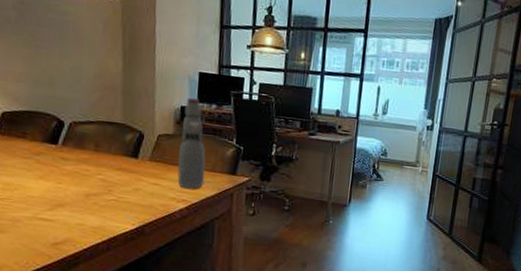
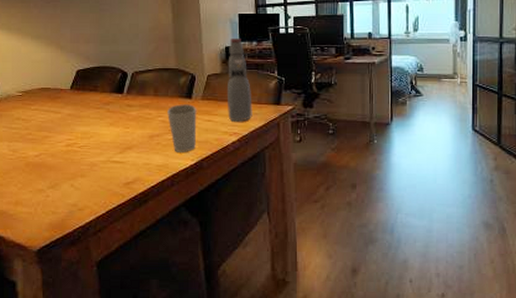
cup: none [108,163,143,216] -> present [167,104,197,152]

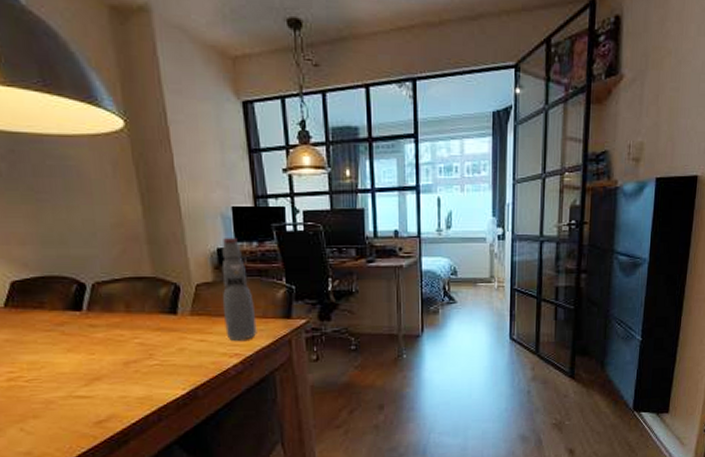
cup: present [167,104,197,152] -> none [145,321,187,381]

